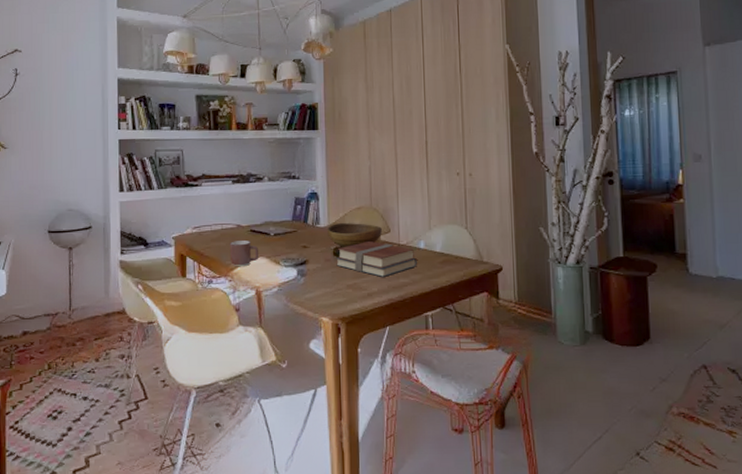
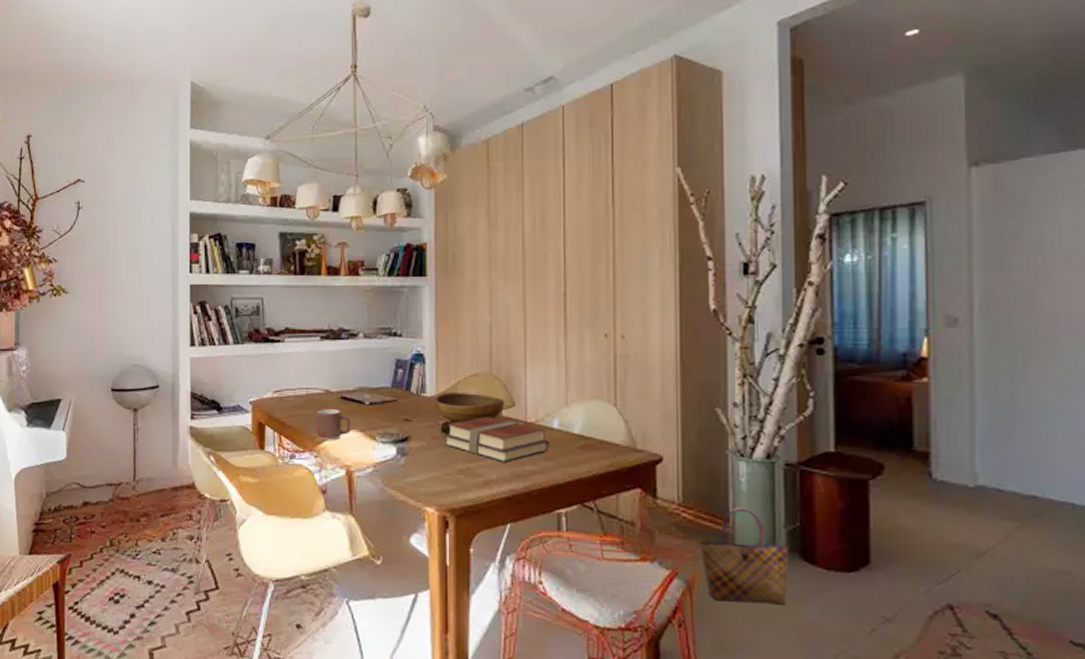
tote bag: none [531,303,596,376] -> present [699,508,789,605]

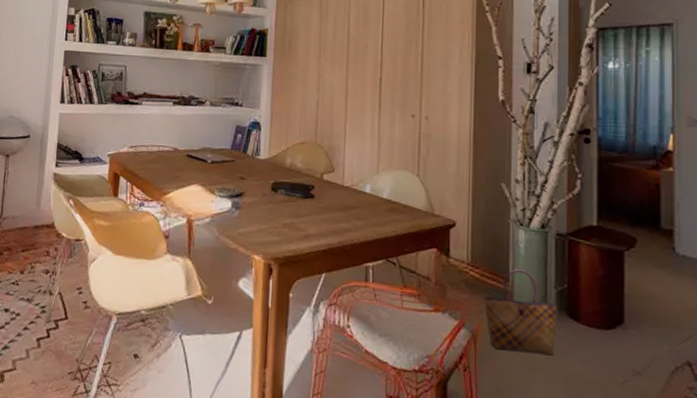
mug: present [316,409,351,441] -> none [163,164,194,193]
bowl: present [434,393,504,424] -> none [266,157,325,184]
books: present [445,417,548,462] -> none [273,179,361,219]

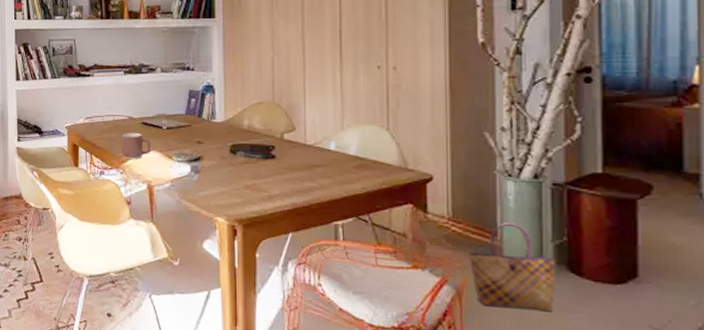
mug: none [163,164,194,193] -> present [121,133,151,160]

